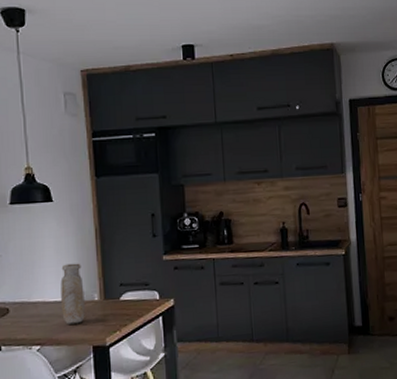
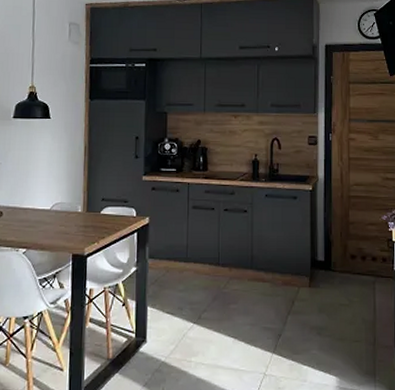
vase: present [60,263,85,325] -> none [48,176,70,232]

